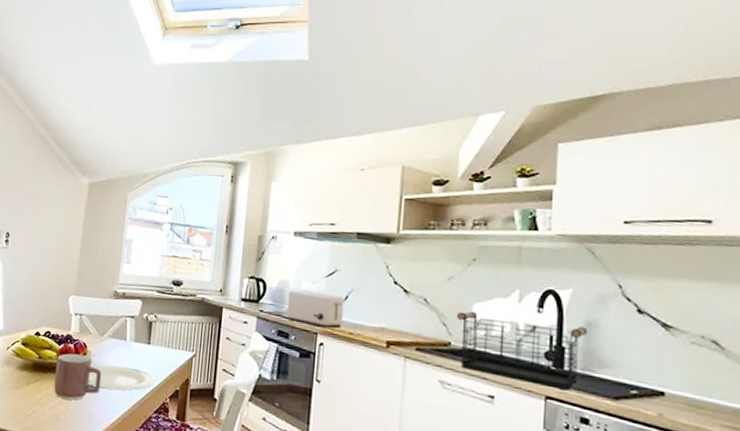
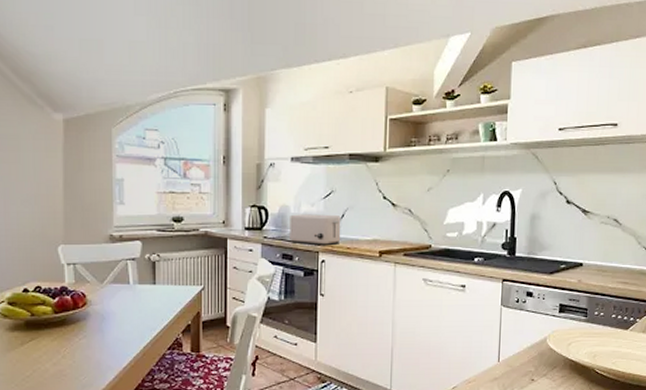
mug: present [54,353,102,401] -> none [53,304,107,352]
plate: present [88,365,155,391] -> none [92,310,165,335]
dish rack: present [456,311,588,391] -> none [435,216,533,272]

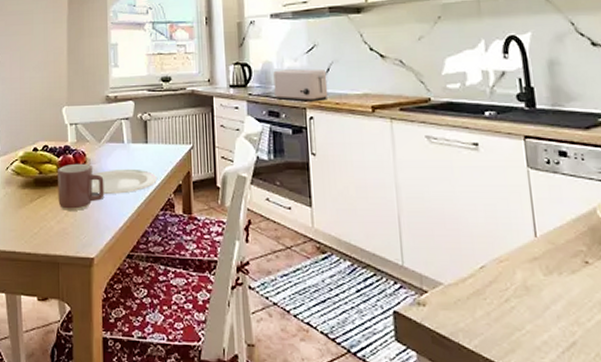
mug: none [53,304,107,352] -> present [58,163,105,211]
plate: none [92,310,165,335] -> present [91,168,157,194]

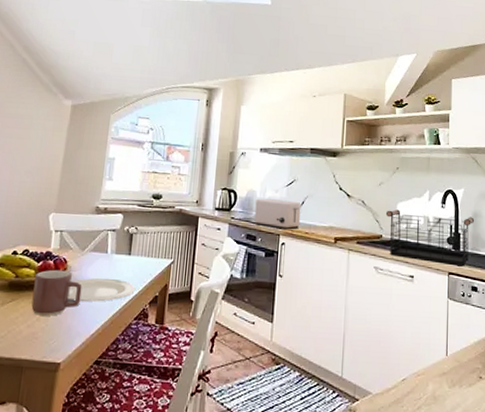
dish rack: none [431,66,552,128] -> present [385,209,475,267]

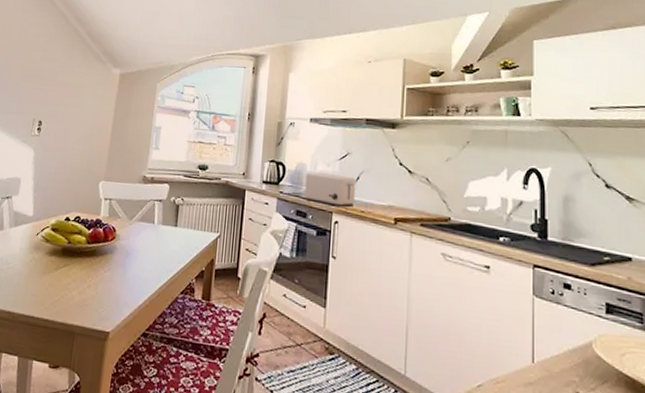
mug: present [31,269,82,316] -> none [82,237,130,284]
plate: present [67,278,135,302] -> none [116,248,182,273]
dish rack: present [385,209,475,267] -> none [454,189,566,259]

